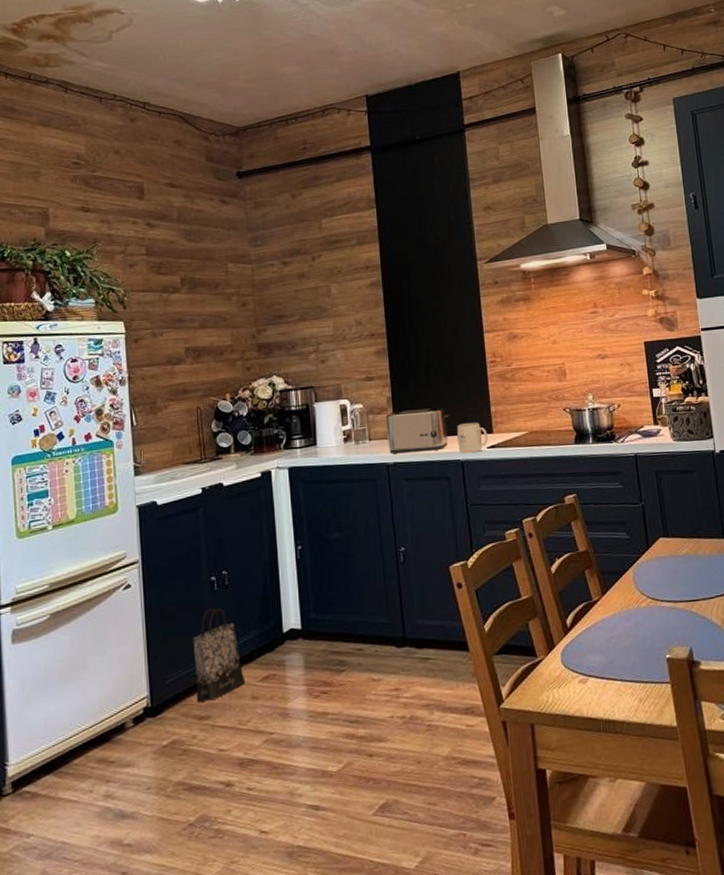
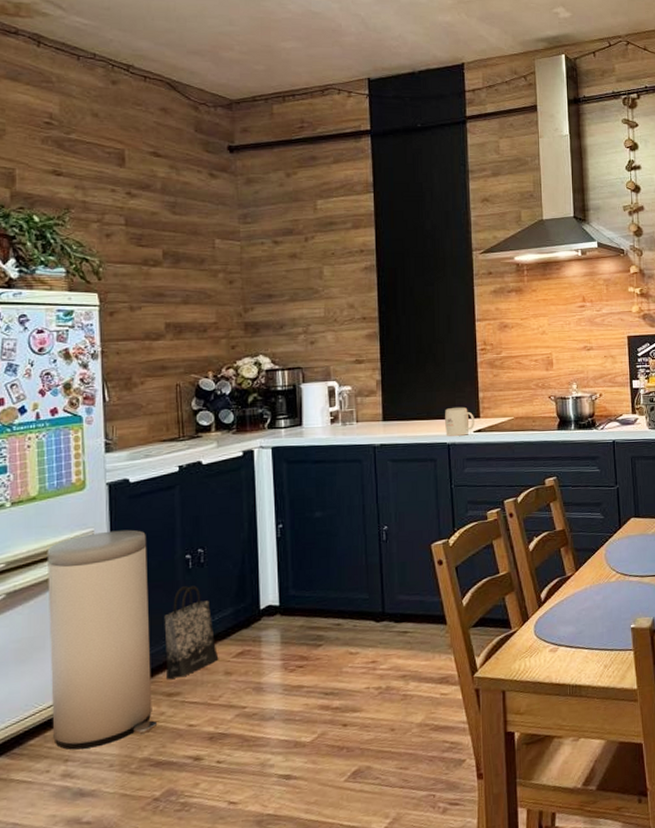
pedal bin: none [85,551,191,771] -> present [46,529,158,750]
toaster: present [385,406,449,455] -> none [374,391,437,437]

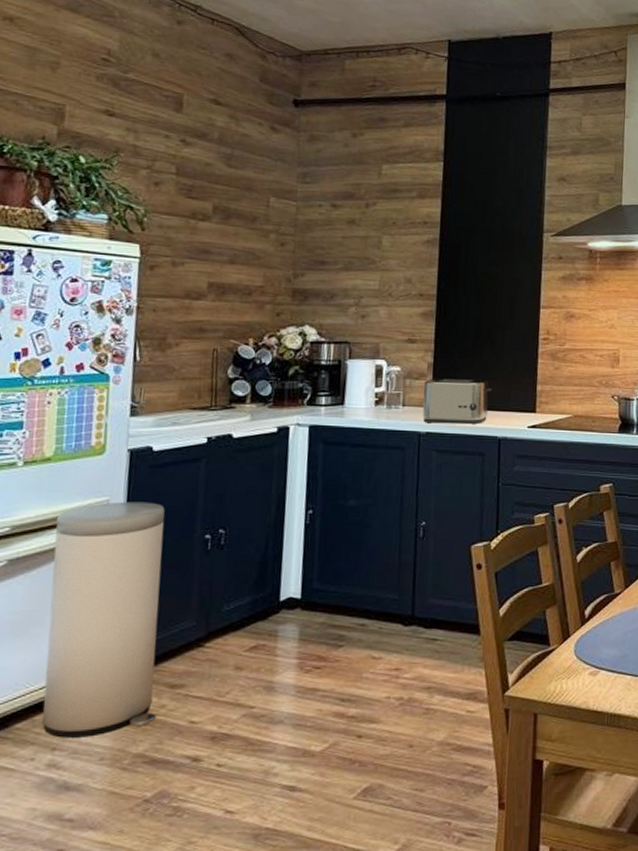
shopping bag: present [164,585,219,679] -> none [171,569,230,669]
toaster: none [374,391,437,437] -> present [422,378,492,425]
mug: present [445,406,474,437] -> none [497,398,530,431]

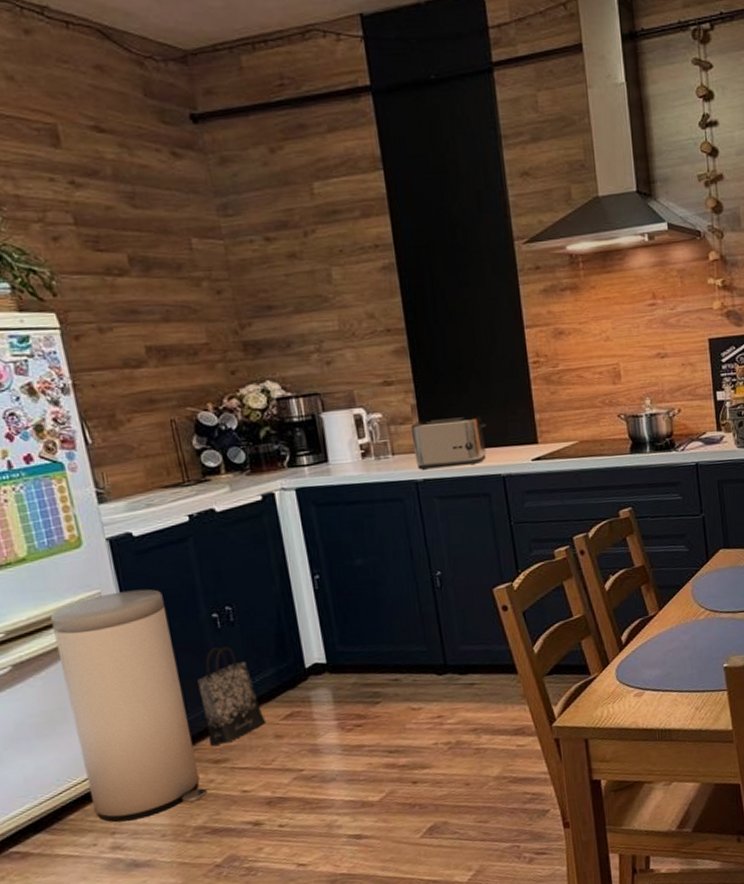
shopping bag: none [171,569,230,669] -> present [197,646,266,746]

